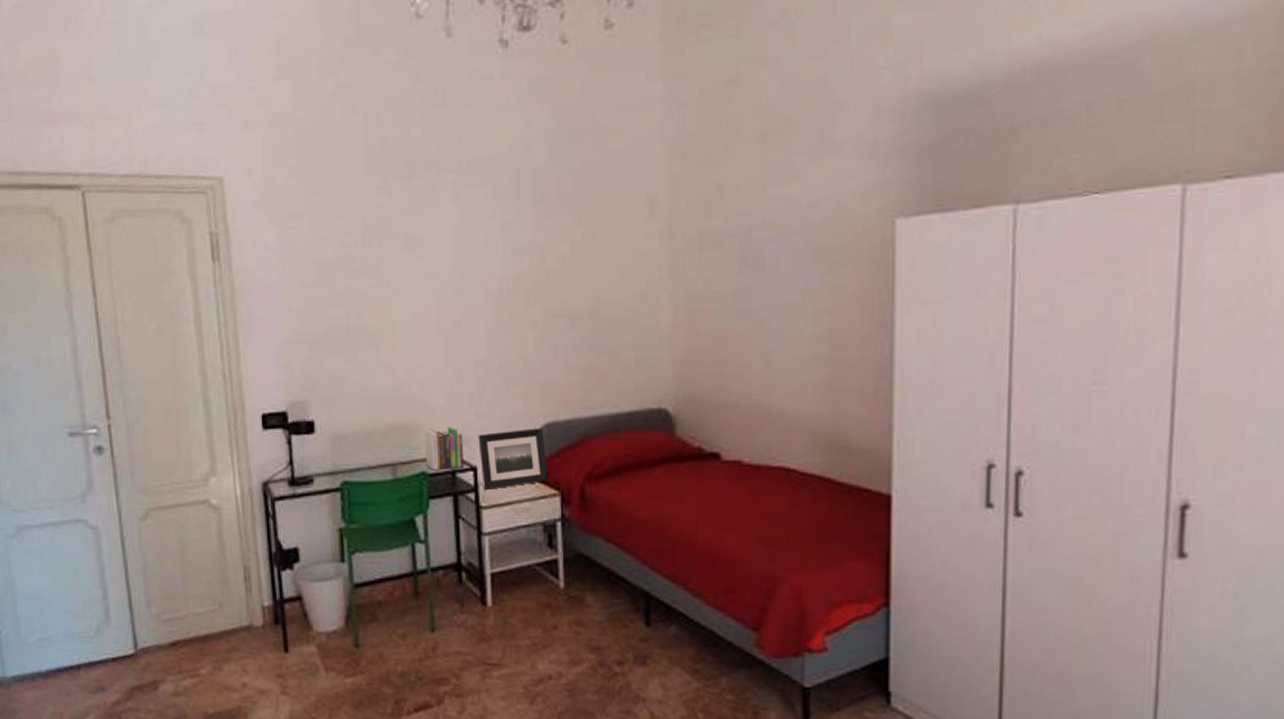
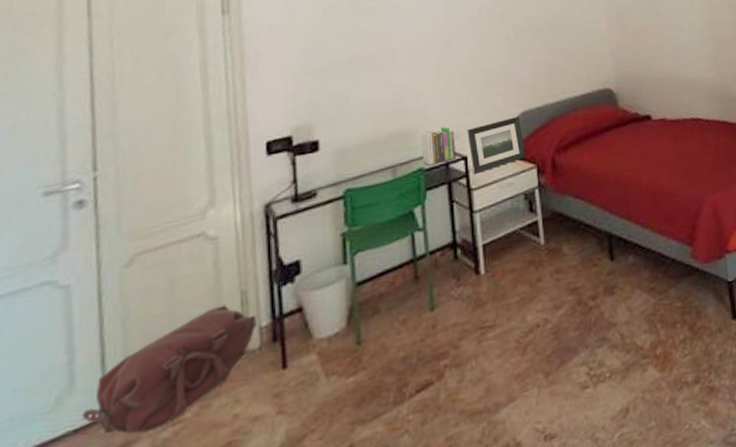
duffel bag: none [117,576,259,676] -> present [81,304,257,435]

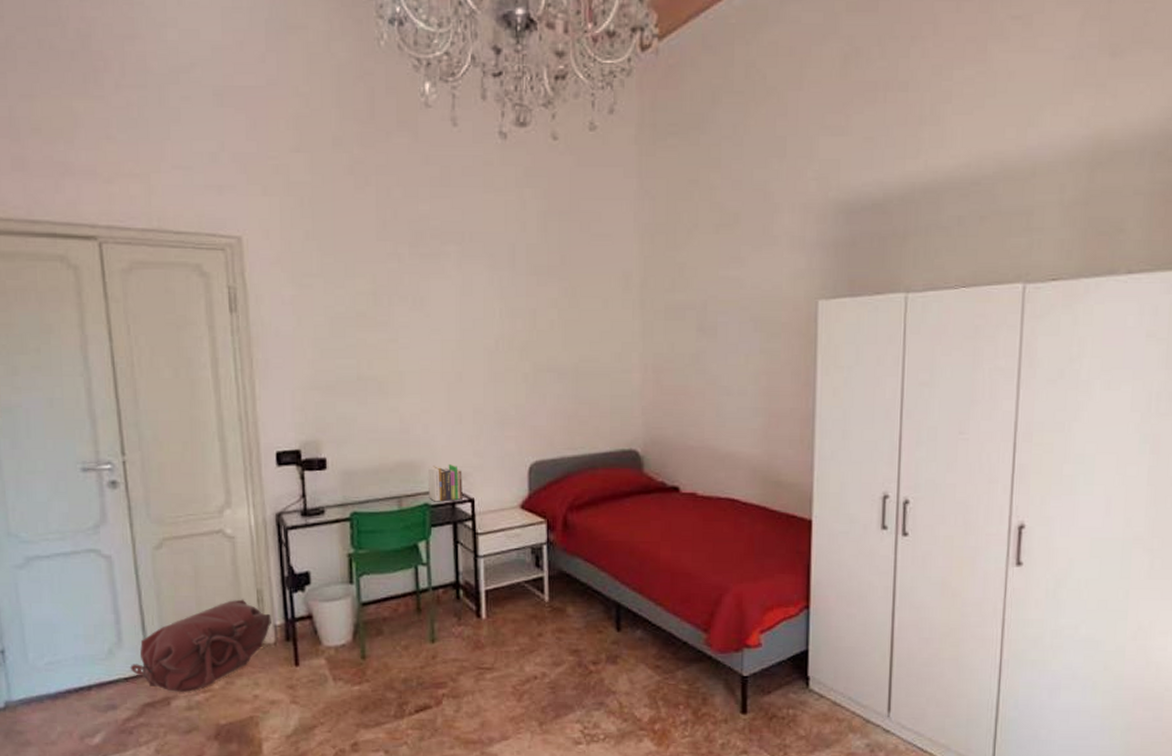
picture frame: present [467,116,527,174] -> none [476,466,537,518]

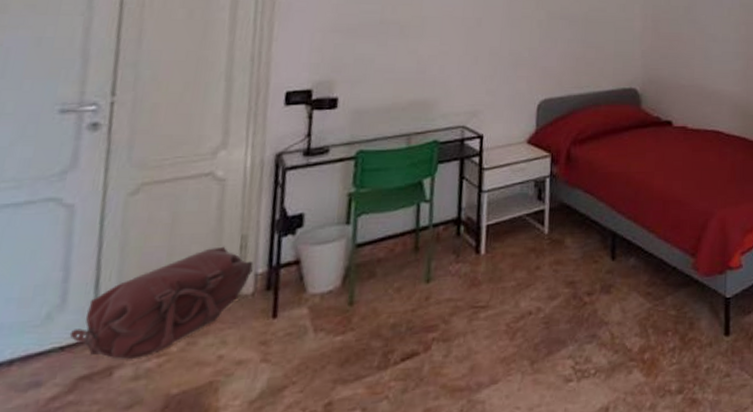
books: present [428,463,463,502] -> none [438,102,474,139]

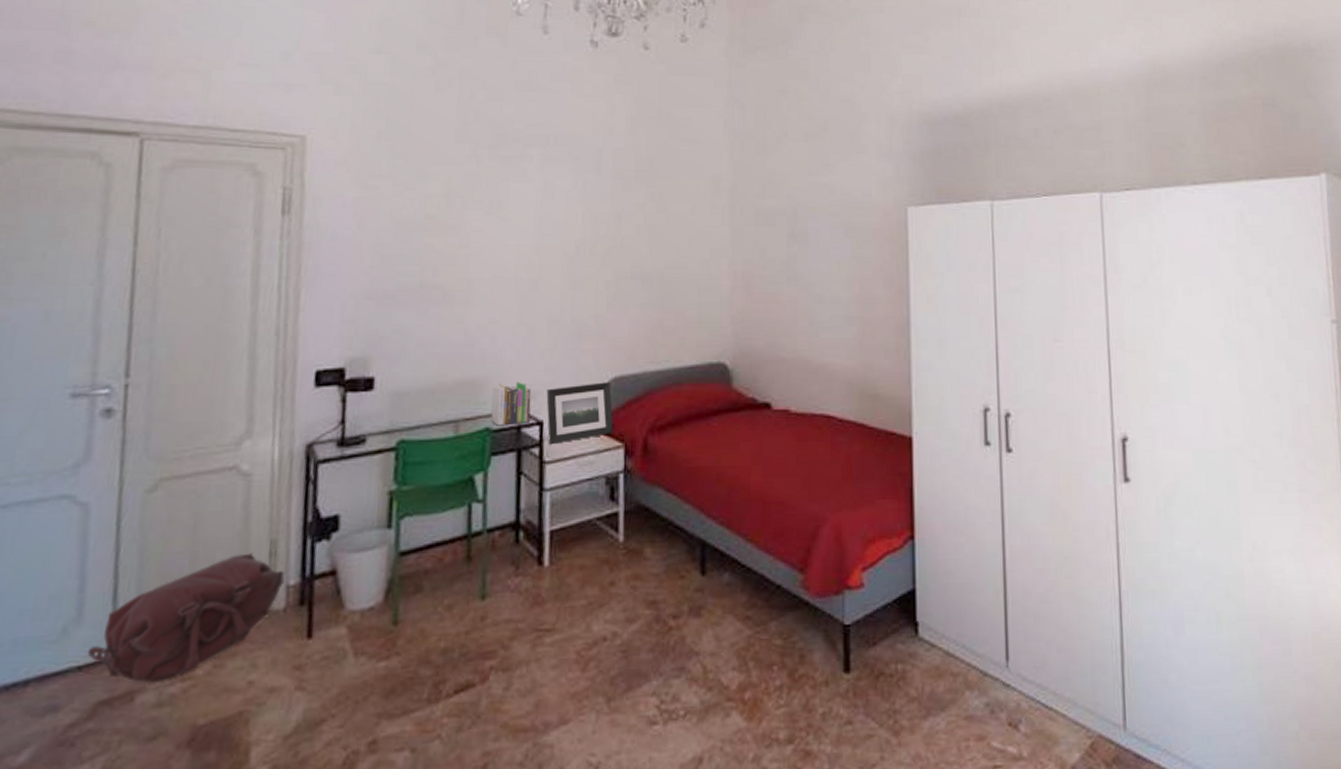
books: none [438,102,474,139] -> present [491,381,532,426]
picture frame: none [486,103,543,154] -> present [546,382,614,444]

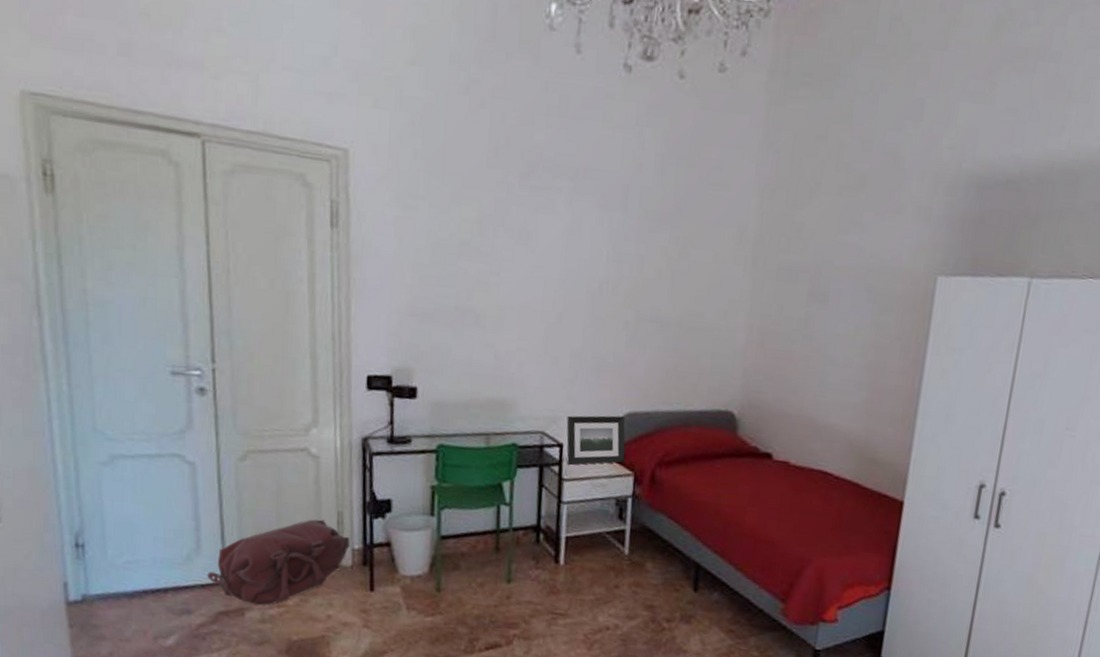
books: present [491,381,532,426] -> none [517,405,554,444]

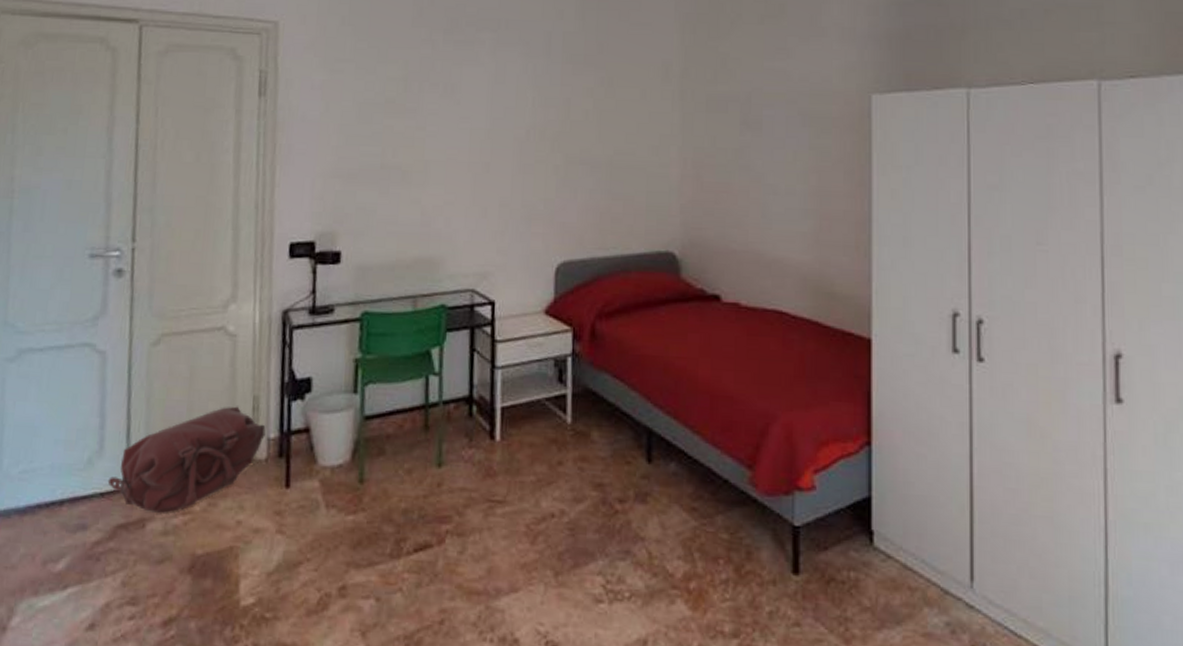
picture frame: present [566,415,626,465] -> none [498,266,563,324]

